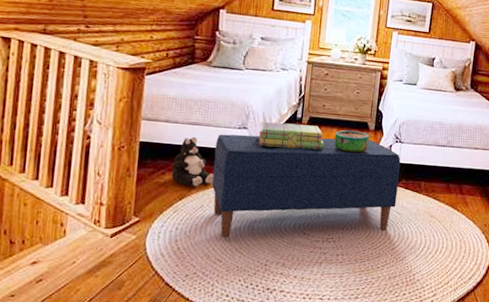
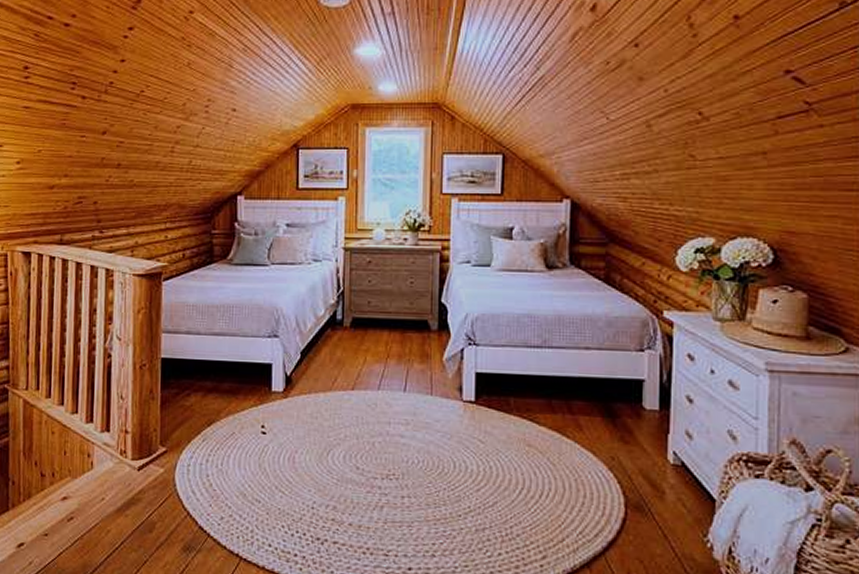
plush toy: present [171,137,215,187] -> none [197,350,245,410]
bench: present [212,134,401,238] -> none [242,343,478,473]
stack of books: present [258,122,325,150] -> none [292,327,374,360]
decorative bowl: present [334,130,370,154] -> none [386,332,432,362]

